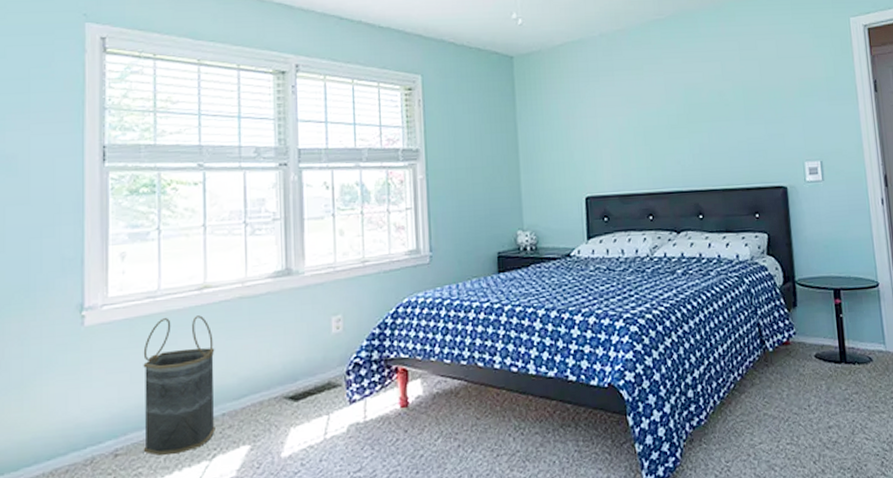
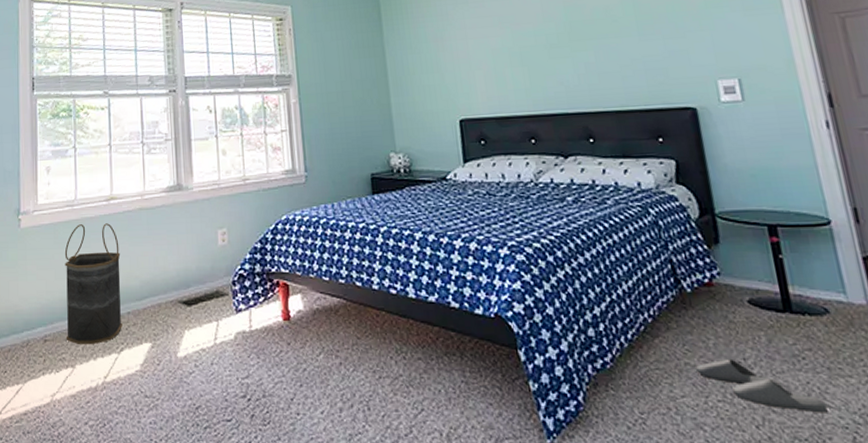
slippers: none [771,406,866,446] -> present [695,359,828,413]

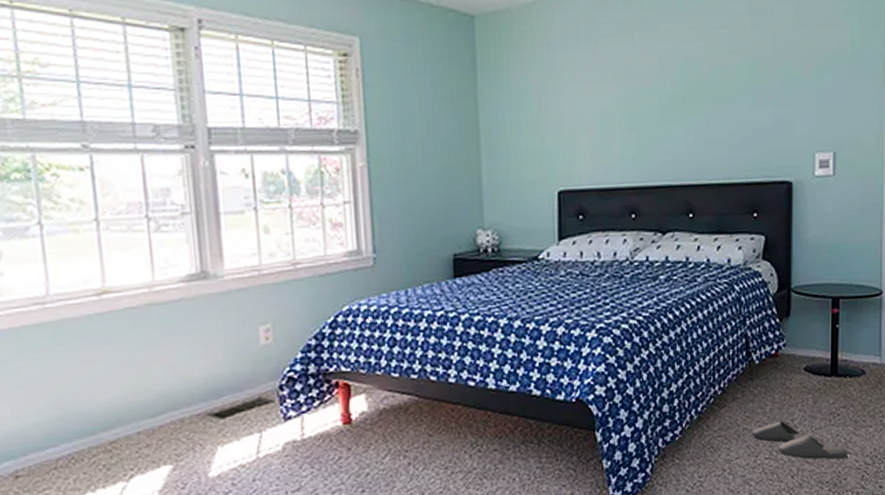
basket: present [64,223,122,344] -> none [36,324,131,477]

